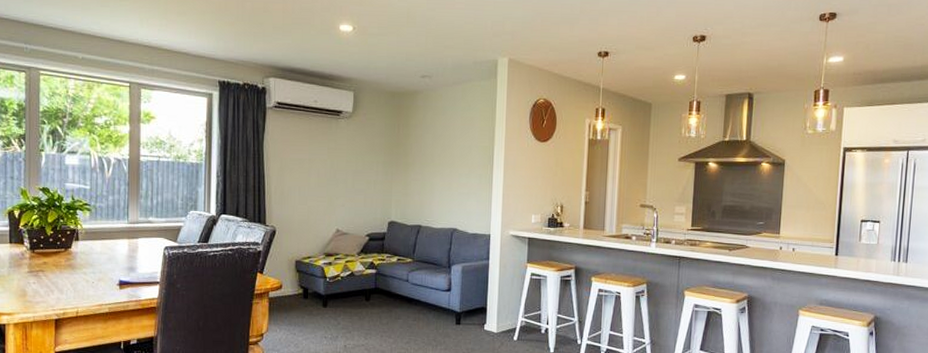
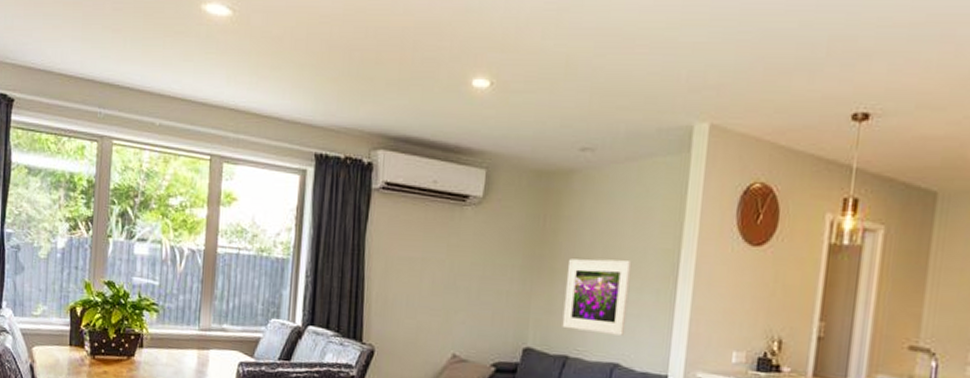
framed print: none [415,155,462,208] -> present [562,259,632,336]

